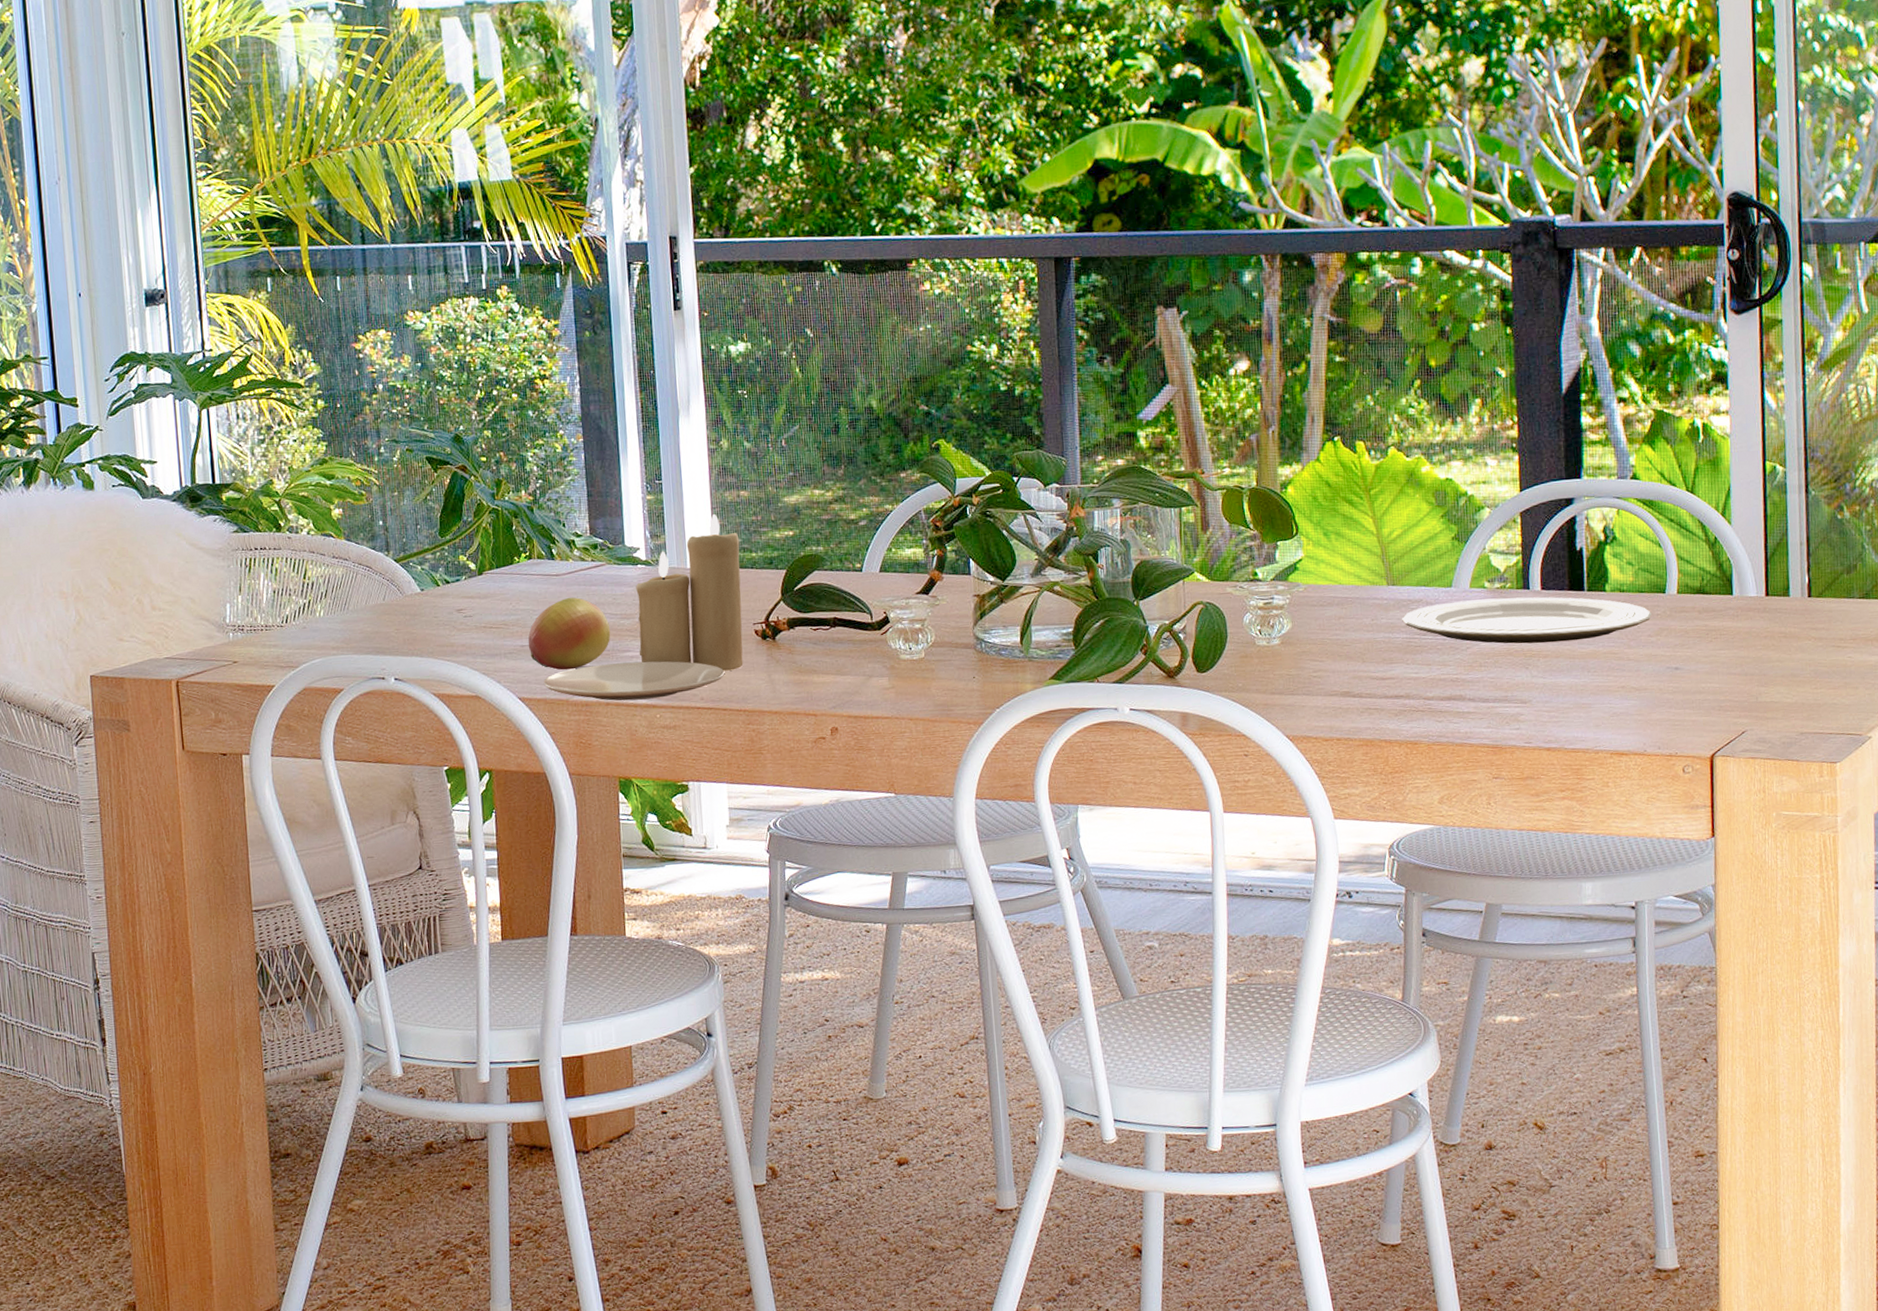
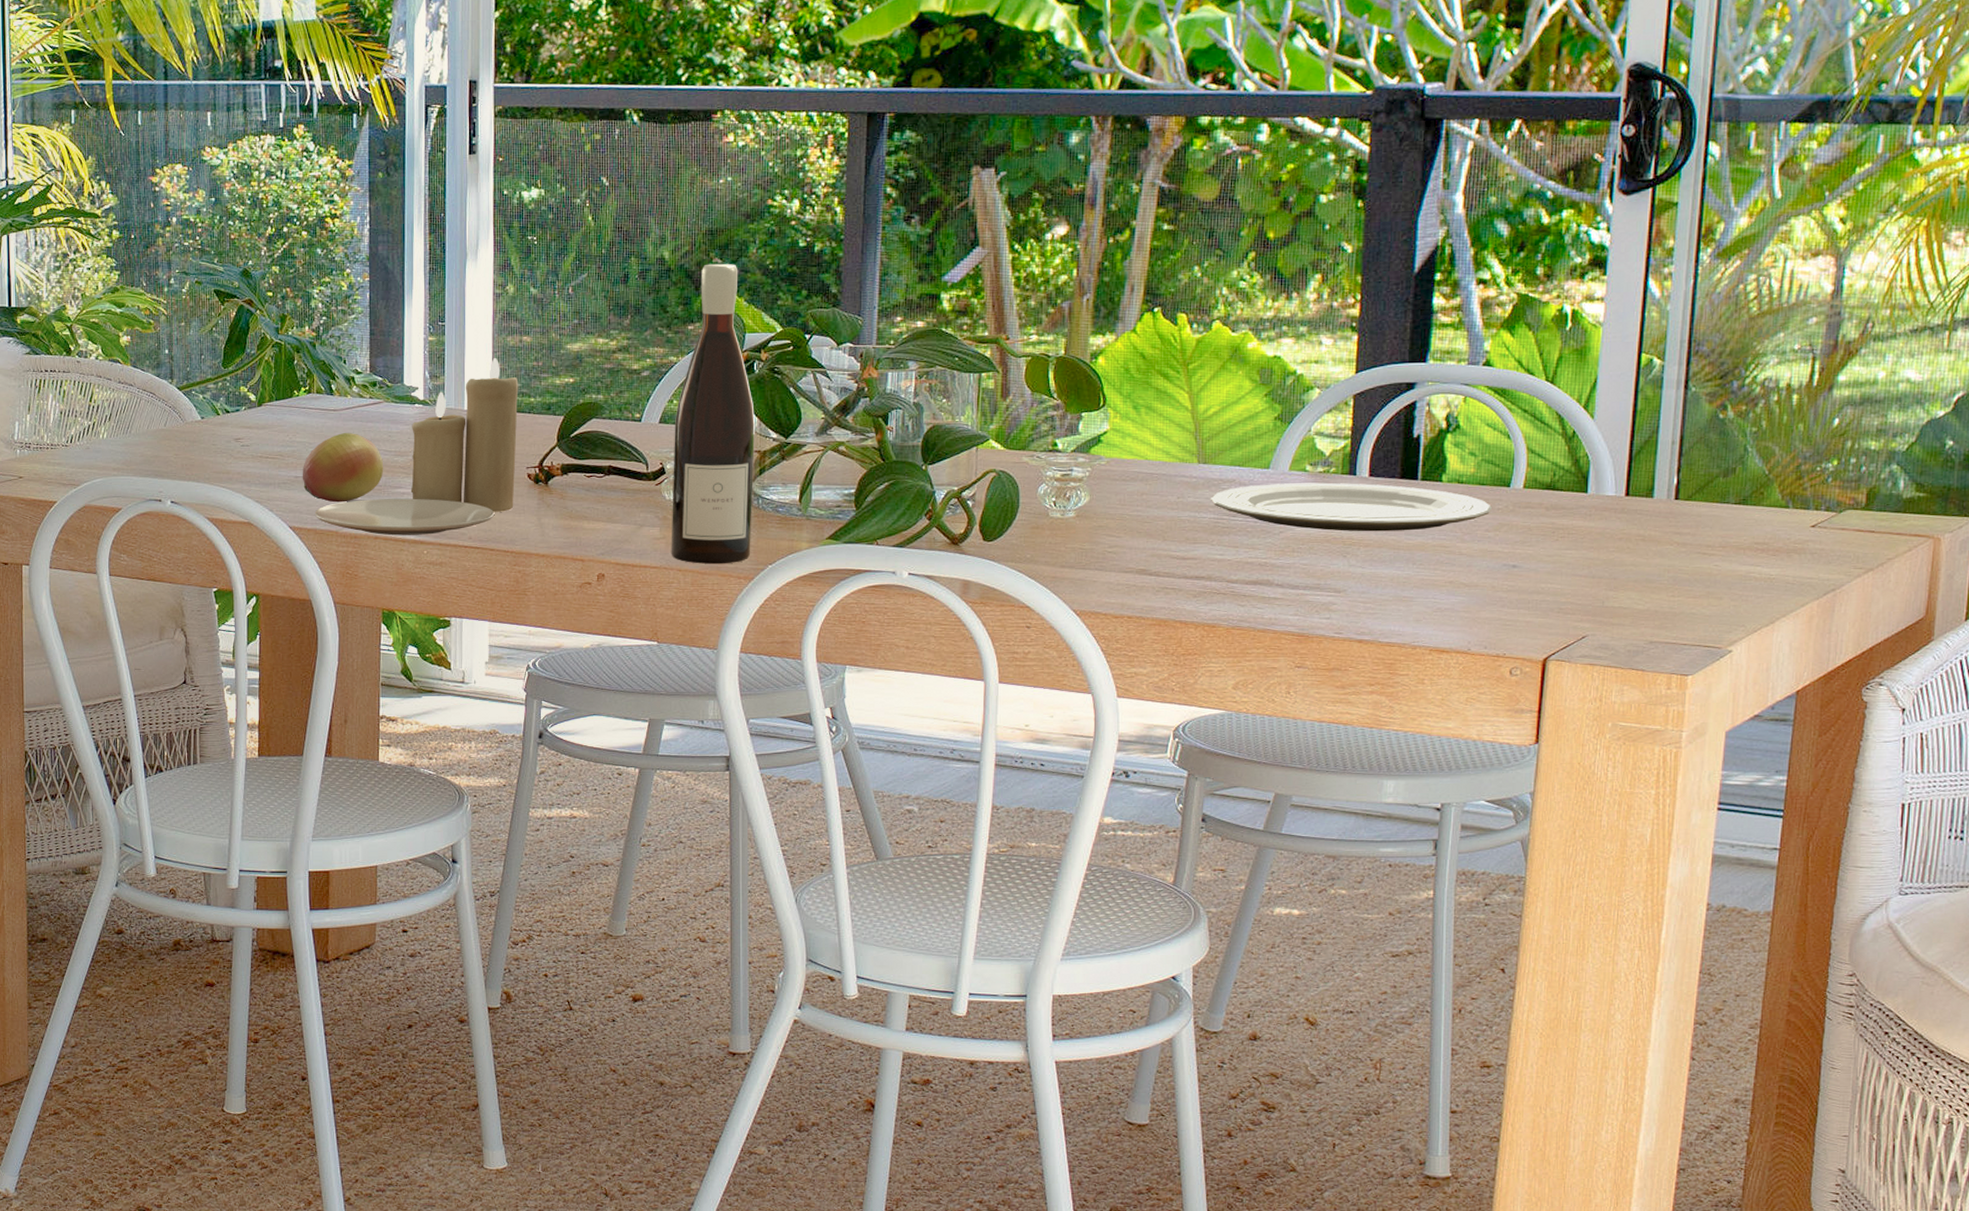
bottle: none [894,410,979,712] -> present [671,263,755,564]

